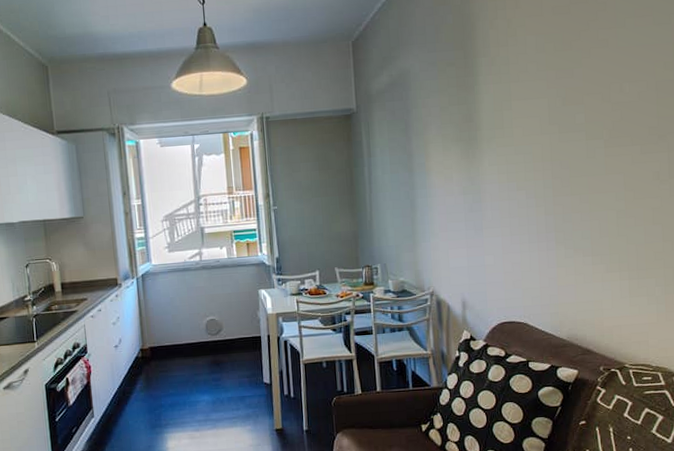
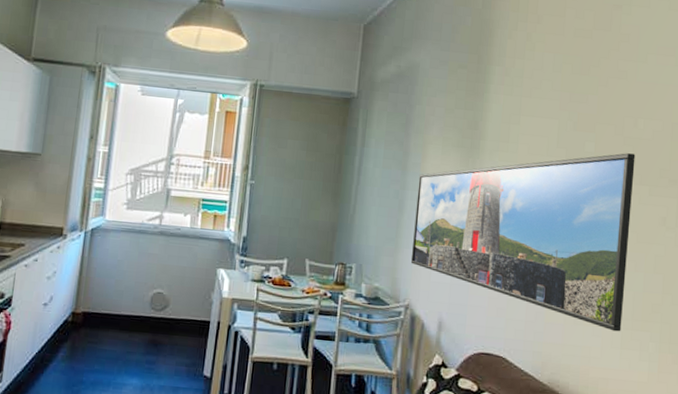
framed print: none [425,117,628,283] -> present [411,153,636,332]

